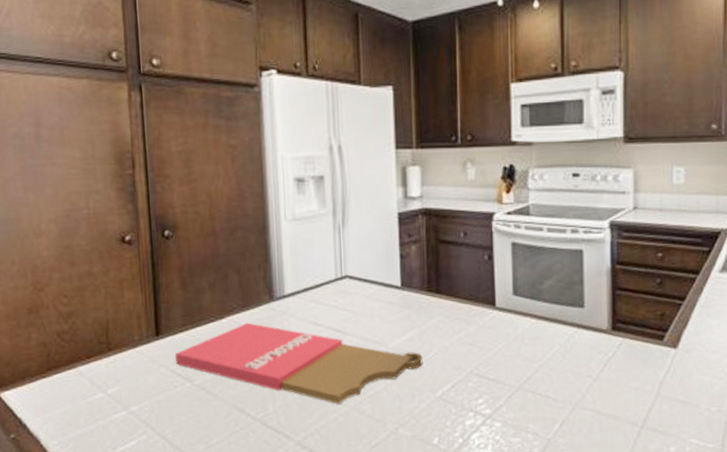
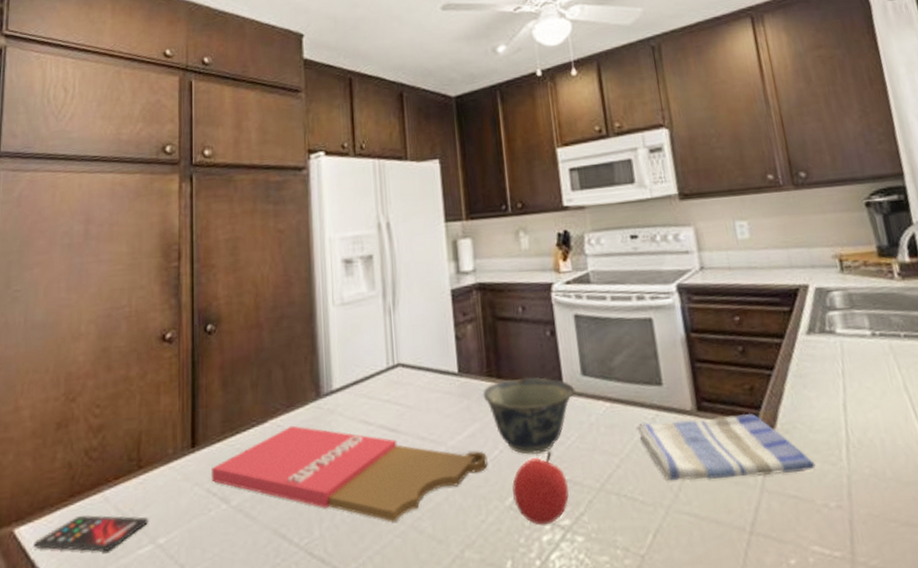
smartphone: none [19,386,121,414] -> present [34,515,148,552]
bowl: none [422,294,506,357] -> present [483,377,576,455]
fruit: none [442,355,492,413] -> present [512,451,569,526]
dish towel: none [556,335,706,386] -> present [635,414,816,481]

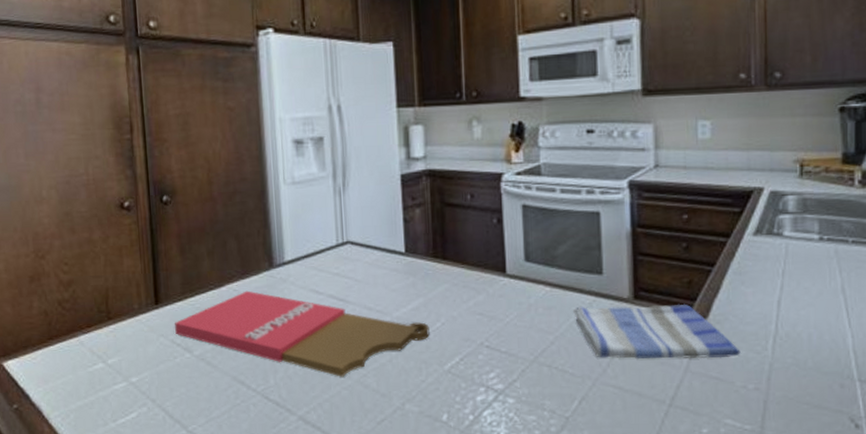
smartphone: present [34,515,148,552] -> none [21,355,121,385]
bowl: present [483,377,576,455] -> none [428,260,517,328]
fruit: present [512,451,569,526] -> none [451,326,504,388]

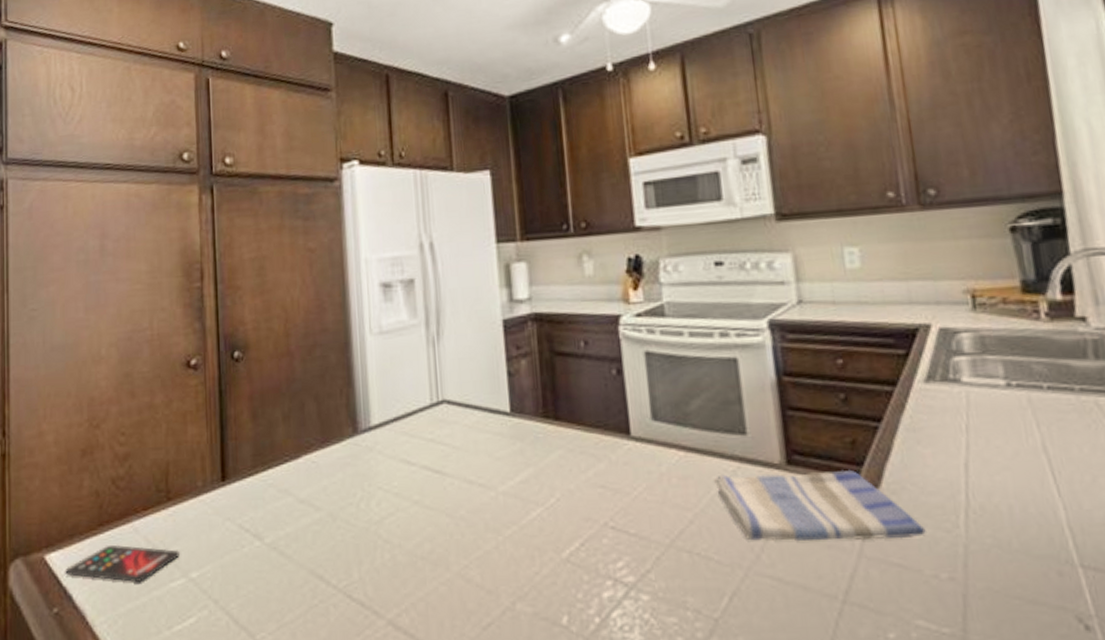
smartphone: none [21,355,121,385] -> present [65,545,179,582]
cutting board: present [175,290,430,377] -> none [243,462,543,569]

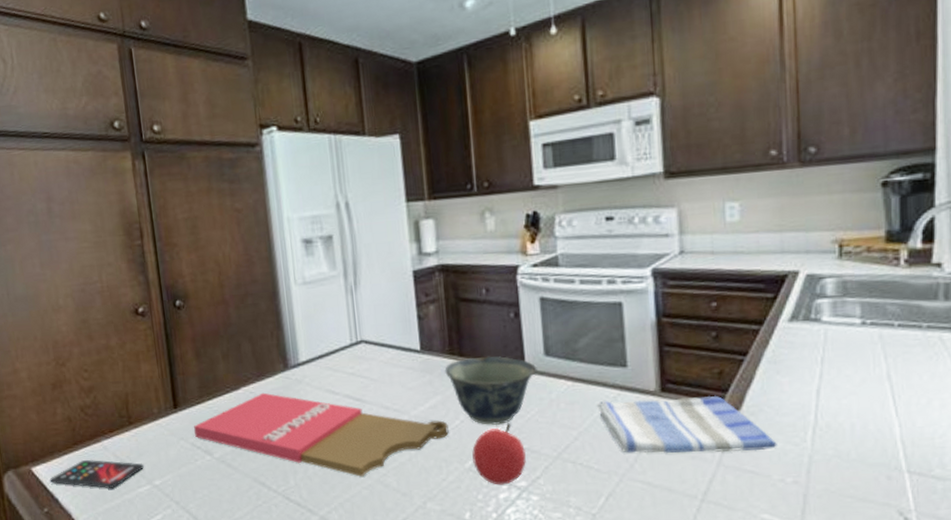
cutting board: none [243,462,543,569] -> present [194,392,449,477]
bowl: none [538,420,644,504] -> present [444,356,537,425]
fruit: none [569,502,634,581] -> present [472,423,526,485]

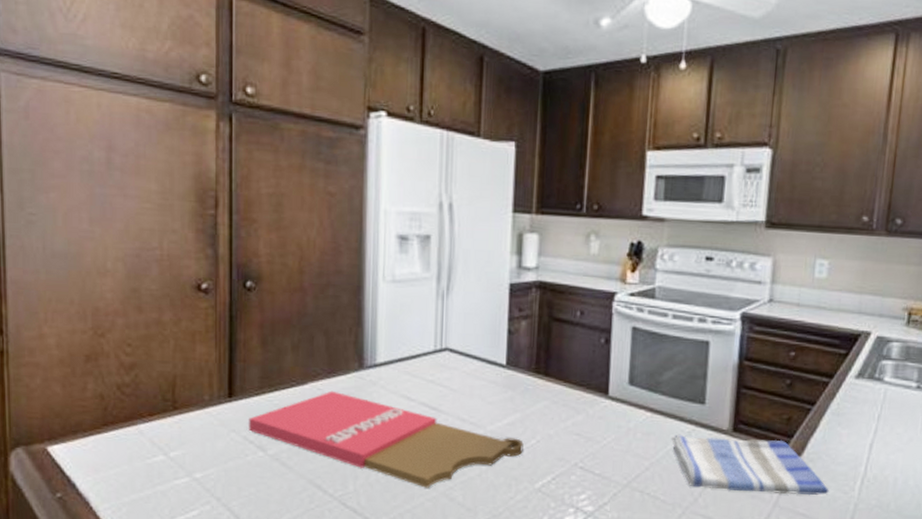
smartphone: present [50,460,144,488] -> none [68,444,184,477]
bowl: present [444,356,537,425] -> none [528,378,620,448]
fruit: present [472,423,526,485] -> none [542,447,598,508]

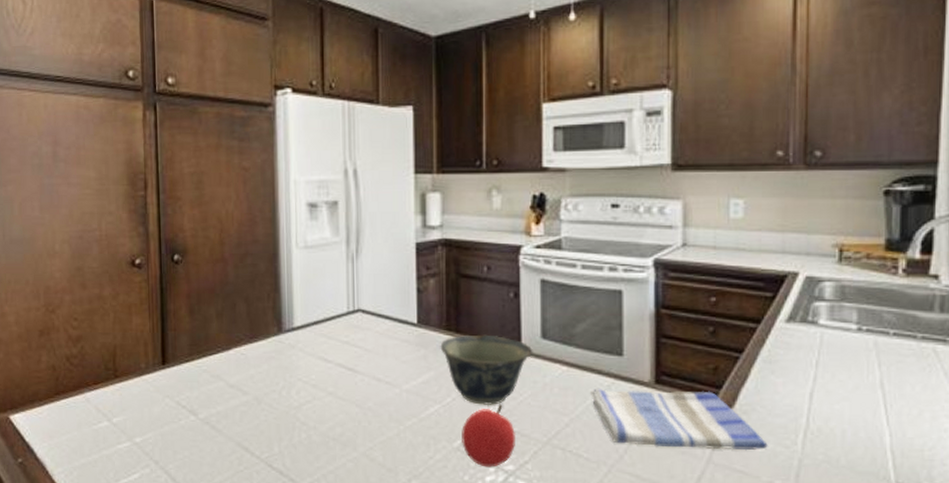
cutting board: present [249,390,524,488] -> none [181,355,439,449]
bowl: none [528,378,620,448] -> present [440,334,533,405]
fruit: none [542,447,598,508] -> present [460,404,516,468]

